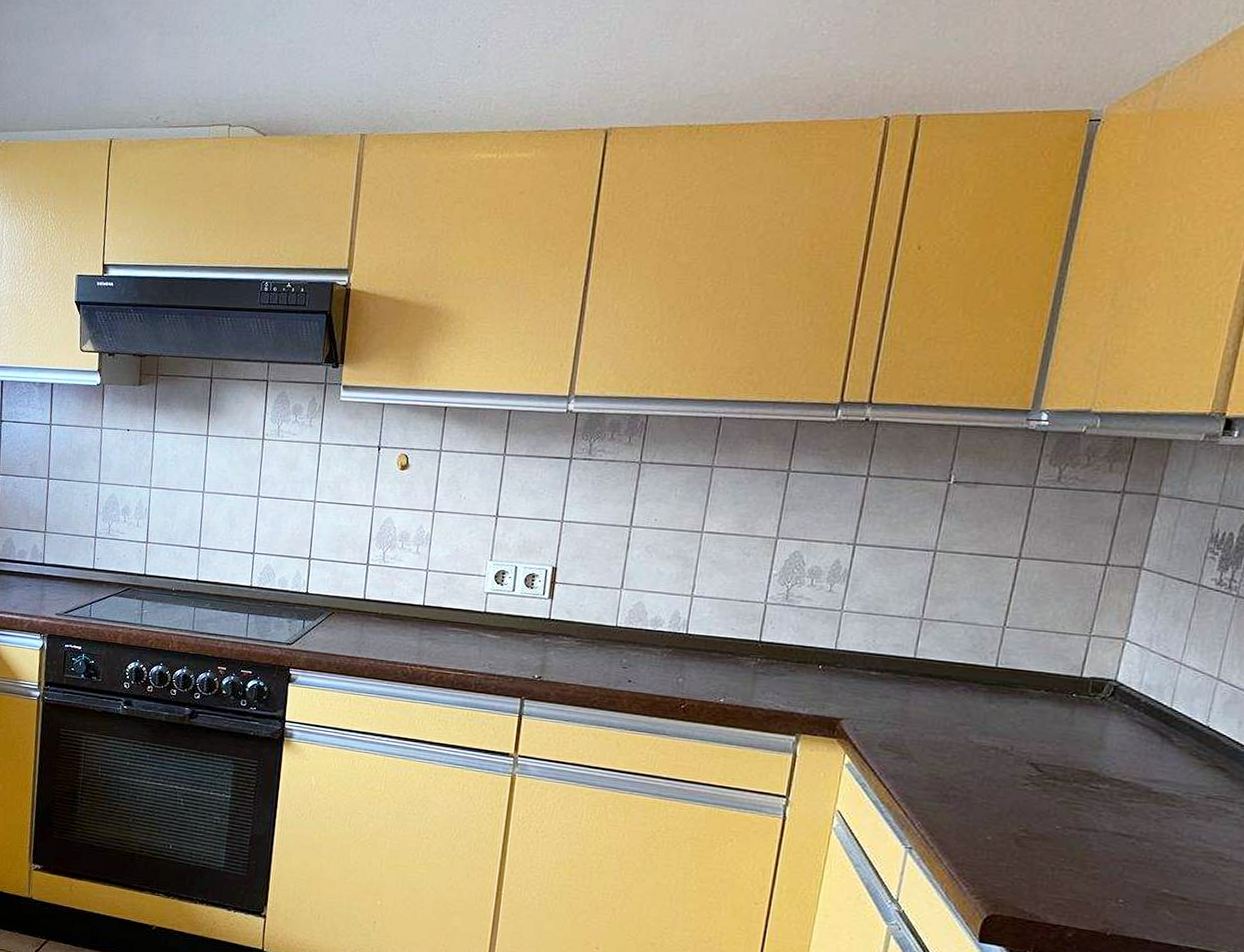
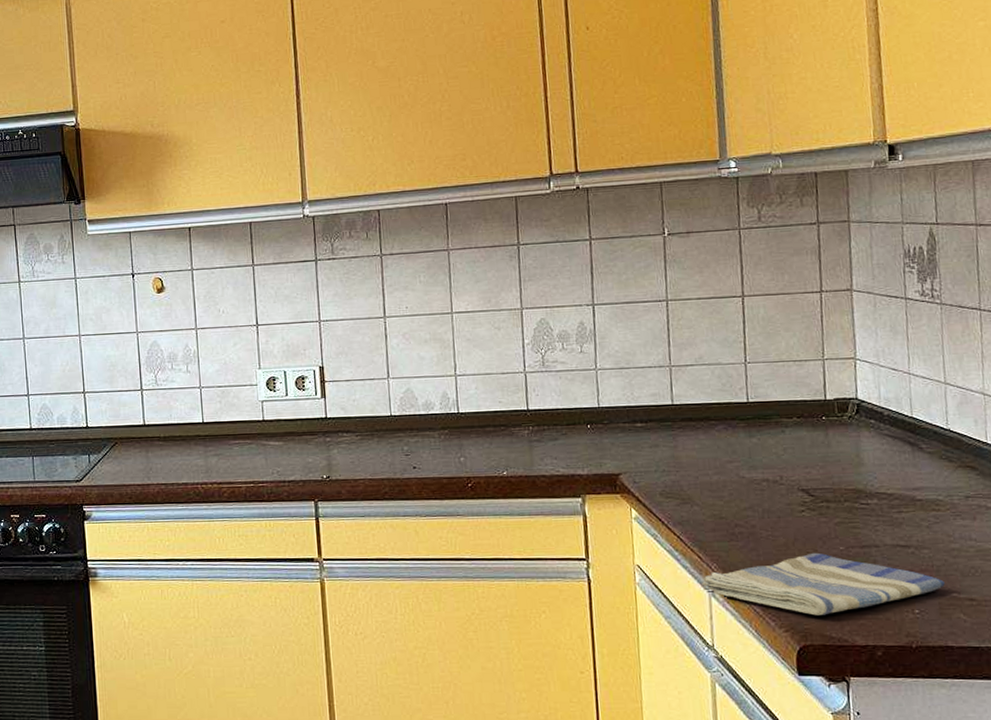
dish towel: none [901,827,1159,890] -> present [702,552,945,616]

